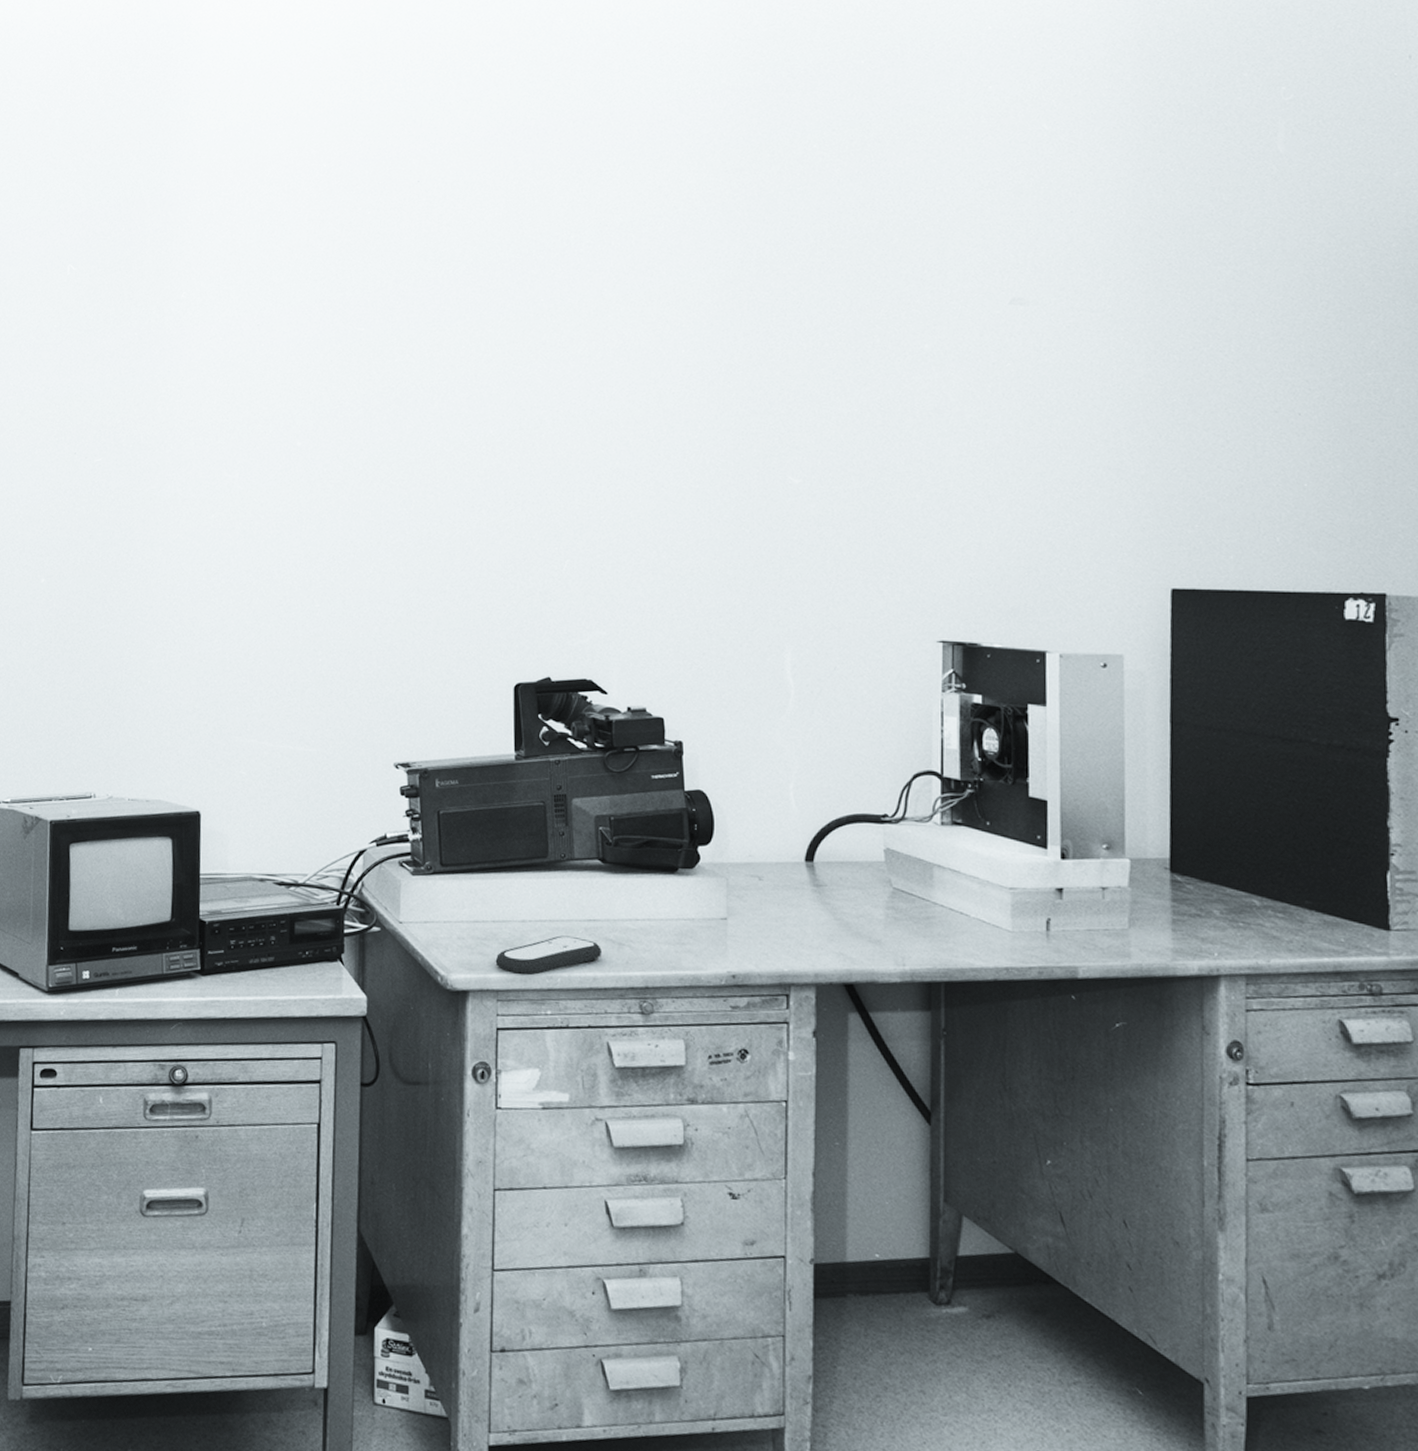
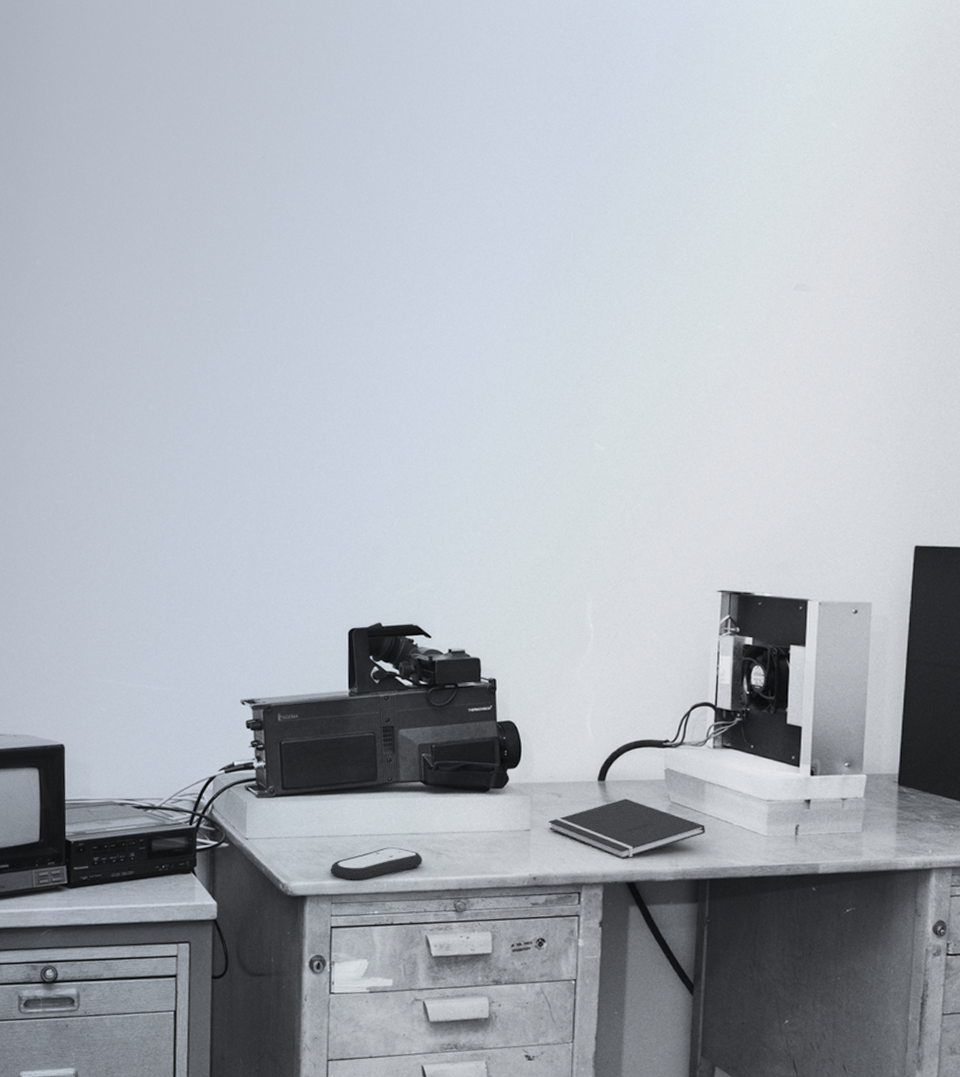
notepad: none [749,883,936,956] -> present [549,798,705,859]

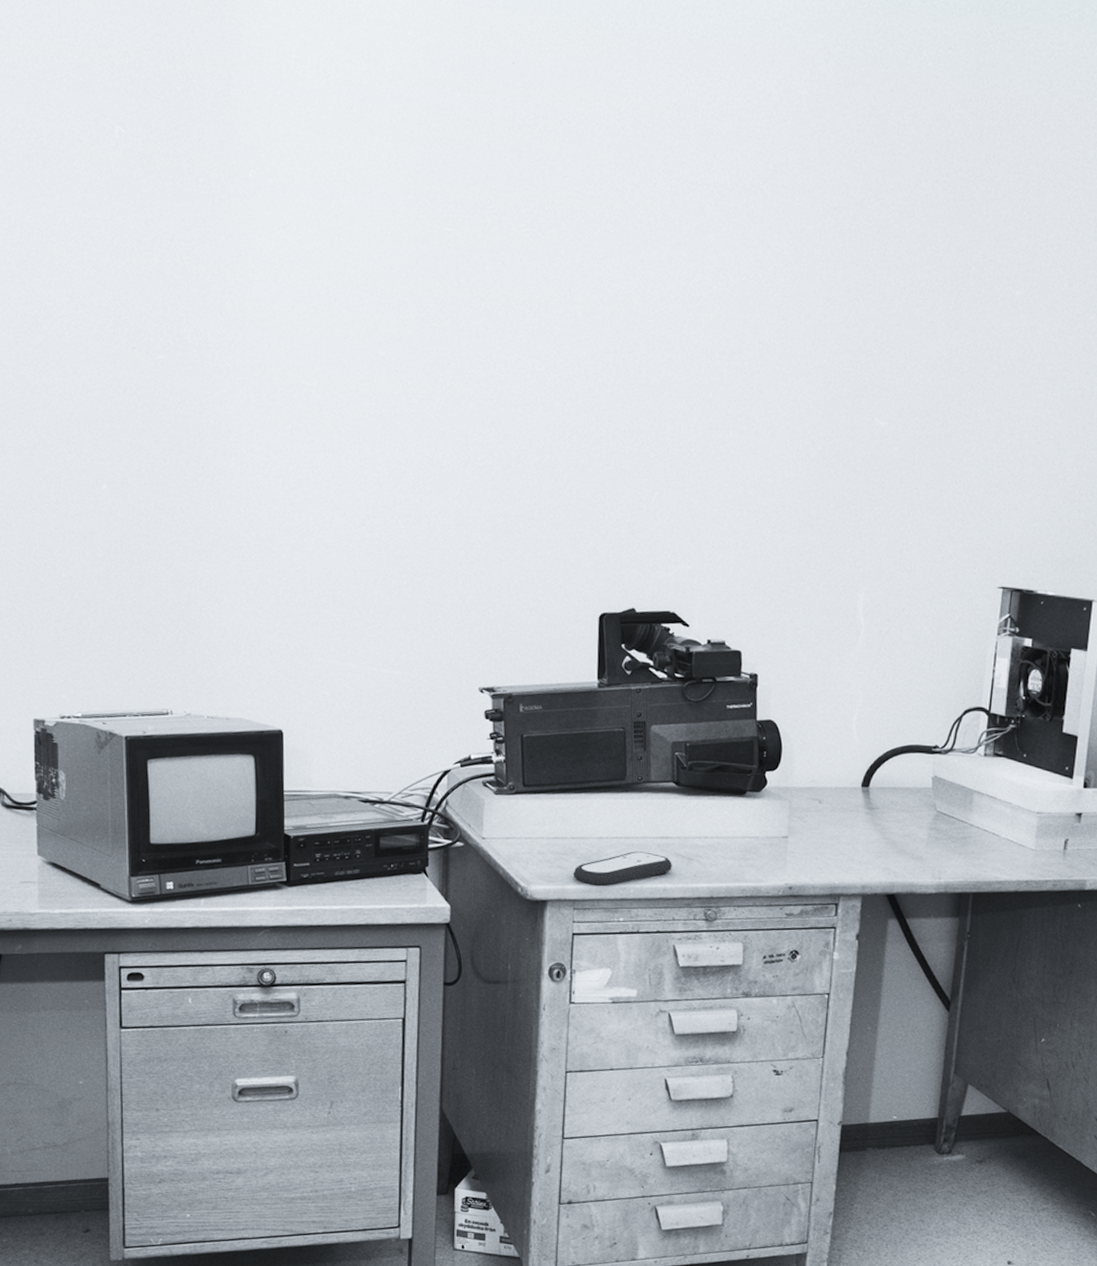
notepad: present [549,798,705,859] -> none [808,806,971,870]

